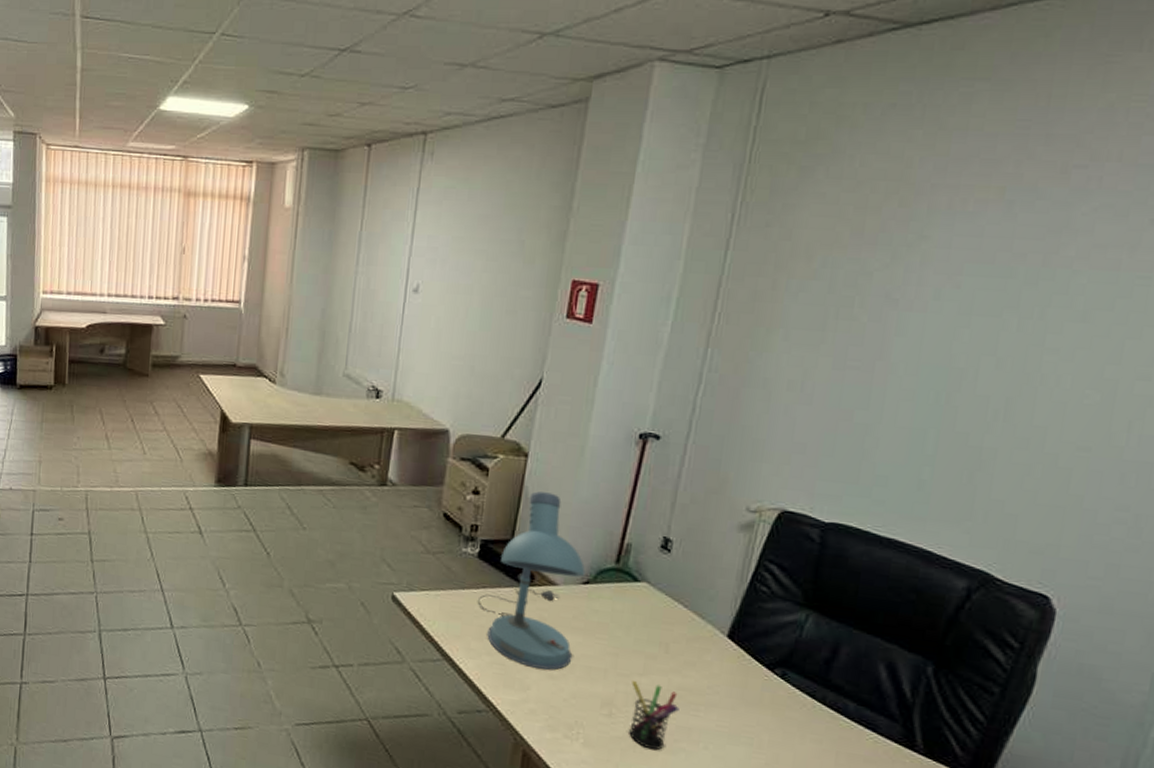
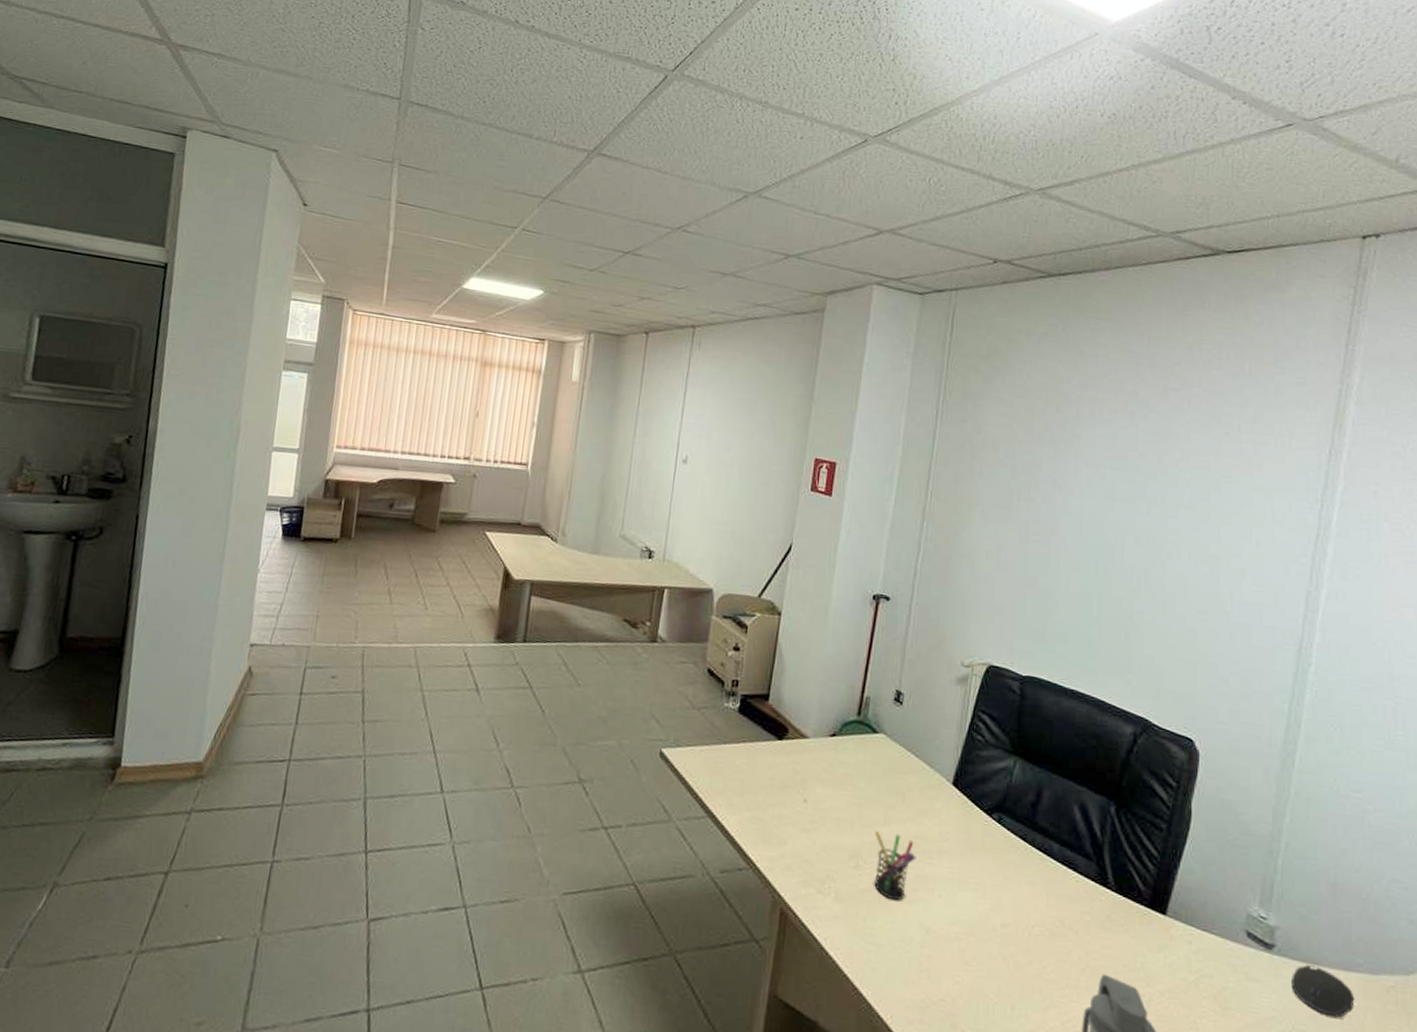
desk lamp: present [477,491,586,670] -> none [738,648,832,823]

